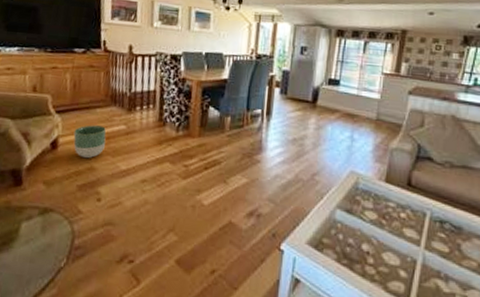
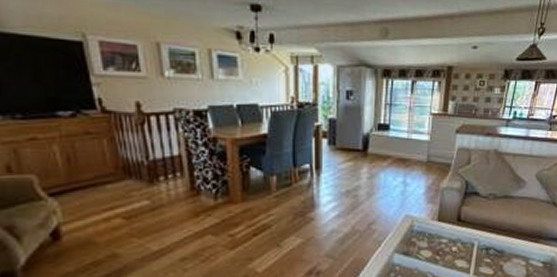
planter: present [73,125,106,159] -> none [80,205,126,246]

